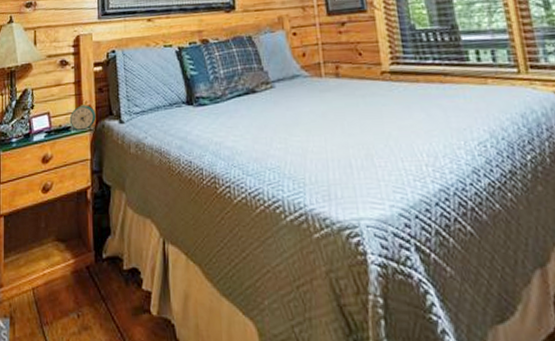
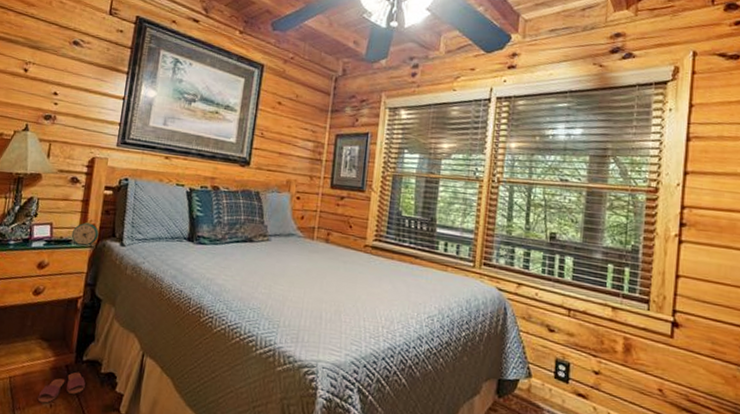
slippers: none [64,272,110,314] -> present [37,372,86,403]

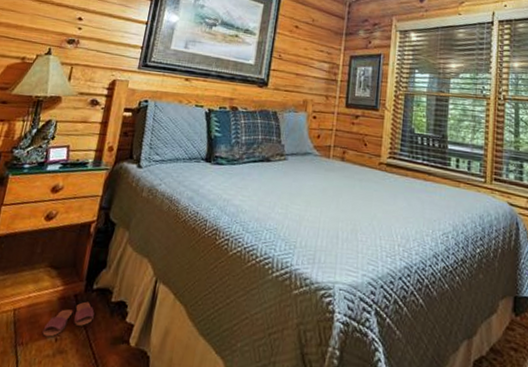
alarm clock: present [71,222,99,247] -> none [88,144,116,170]

